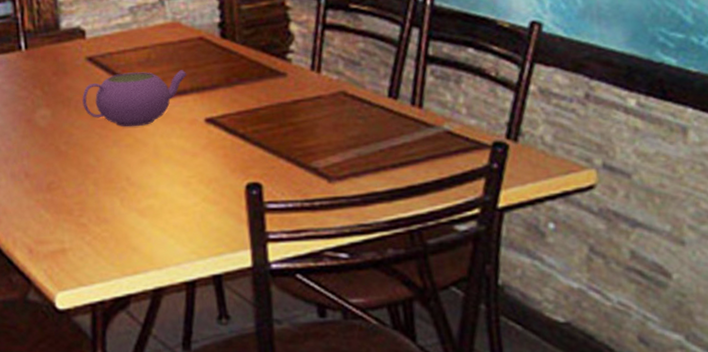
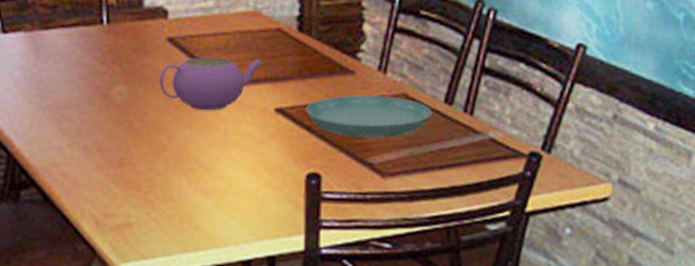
saucer: none [238,96,376,142] -> present [306,95,432,139]

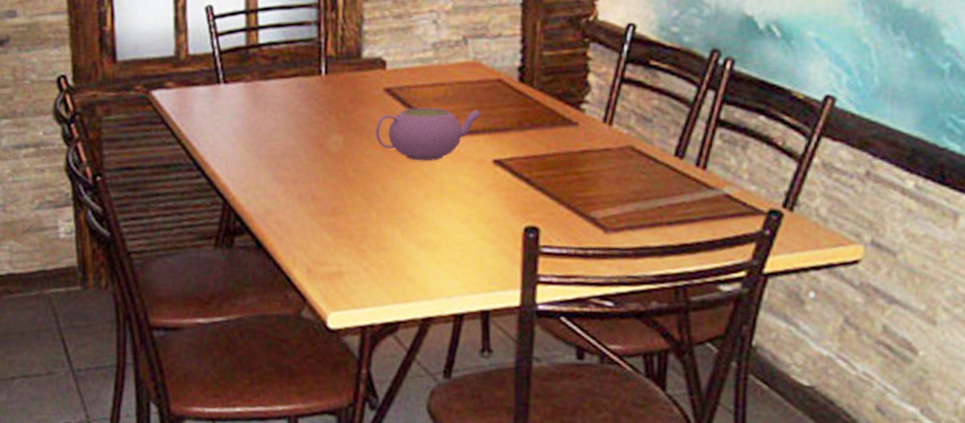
saucer: present [306,95,432,139] -> none [525,147,661,192]

